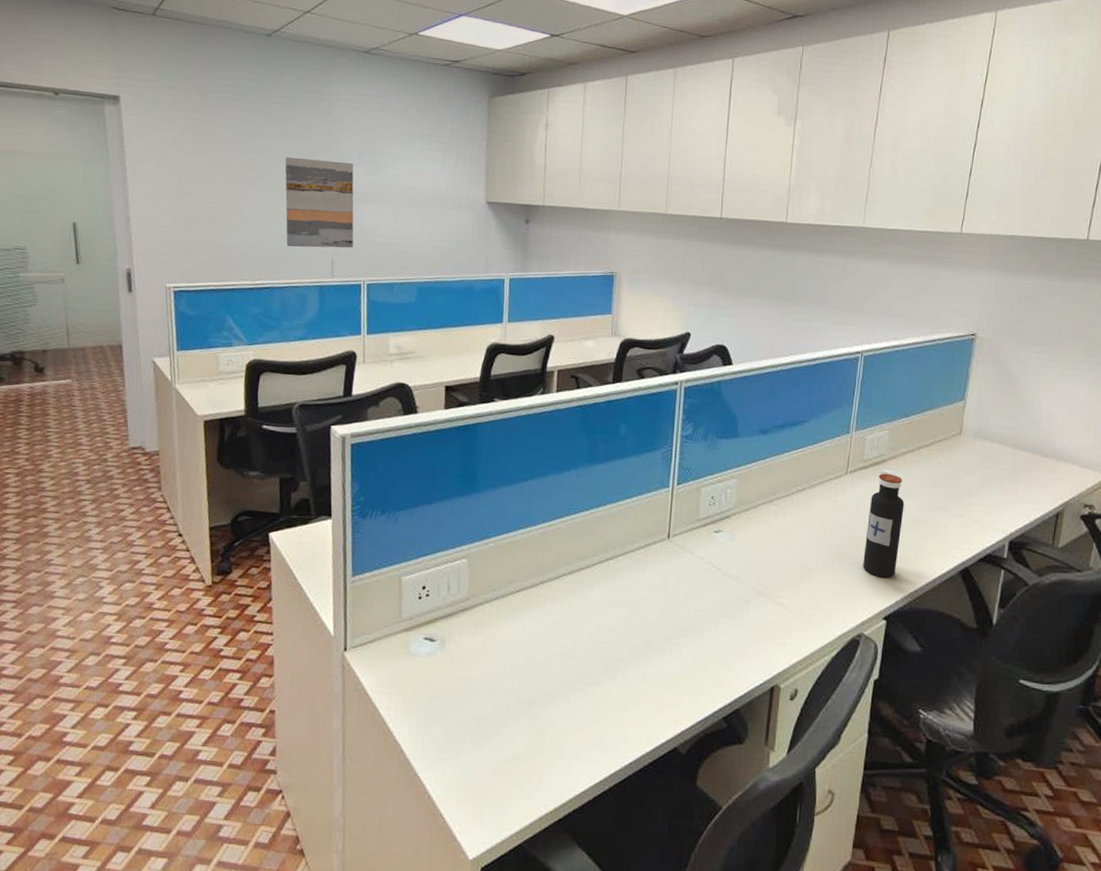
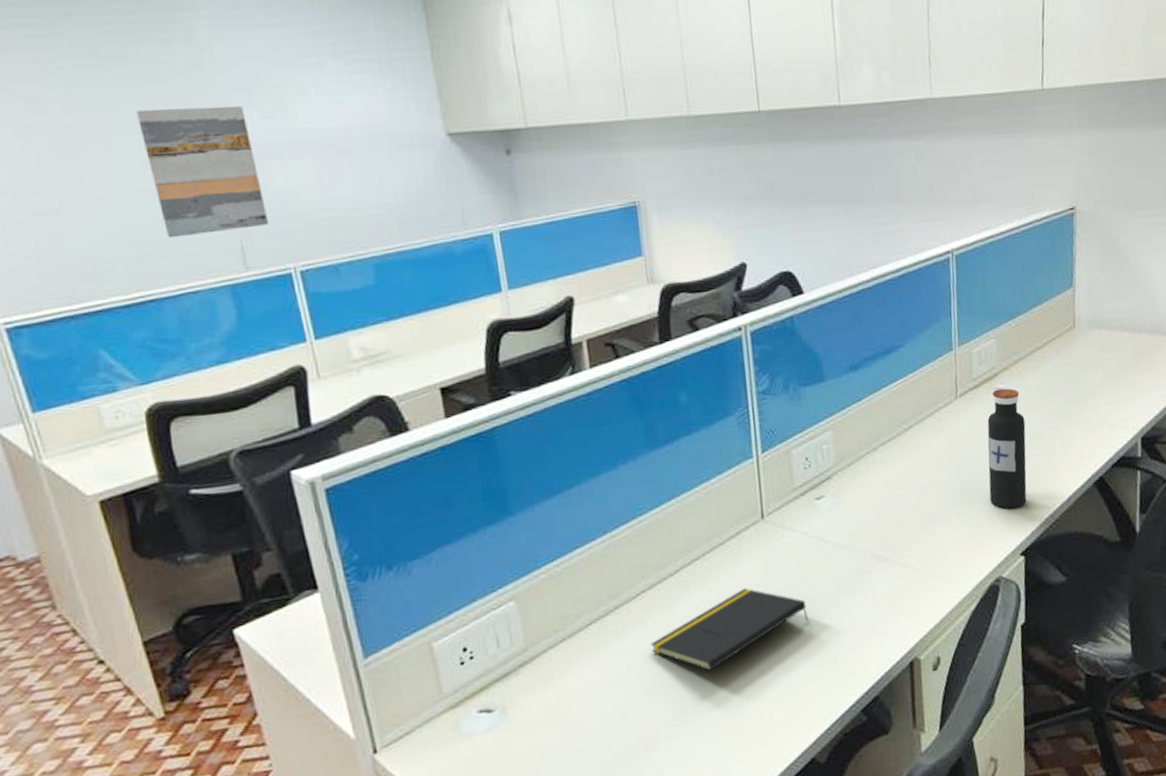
notepad: none [562,591,692,652] -> present [650,588,810,671]

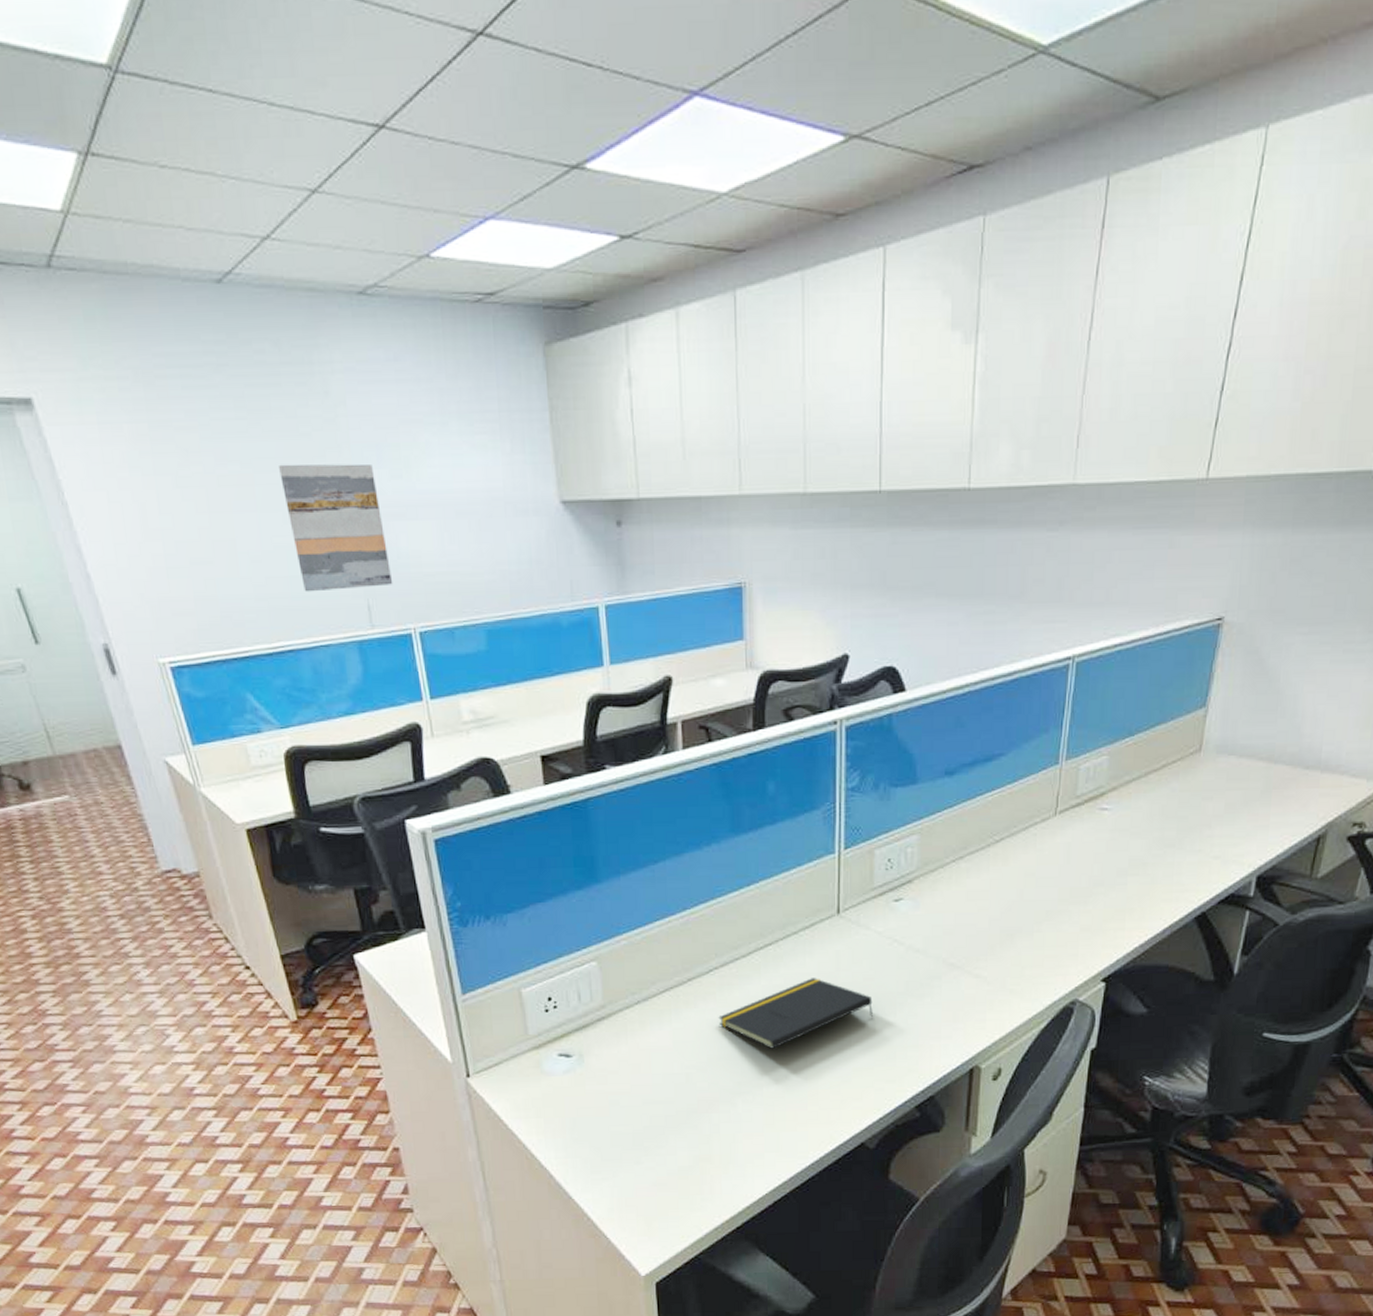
water bottle: present [987,388,1027,510] -> none [1077,809,1128,934]

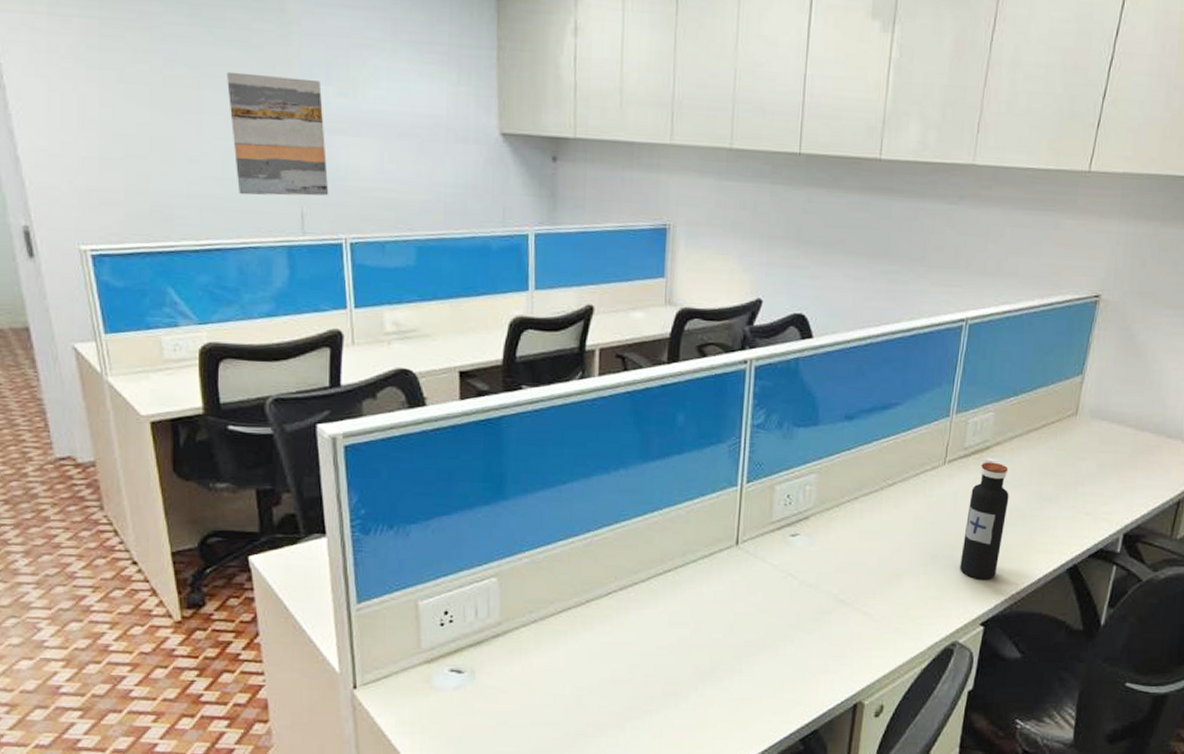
notepad: present [718,978,874,1049] -> none [613,606,765,675]
water bottle: none [1077,809,1128,934] -> present [960,462,1009,580]

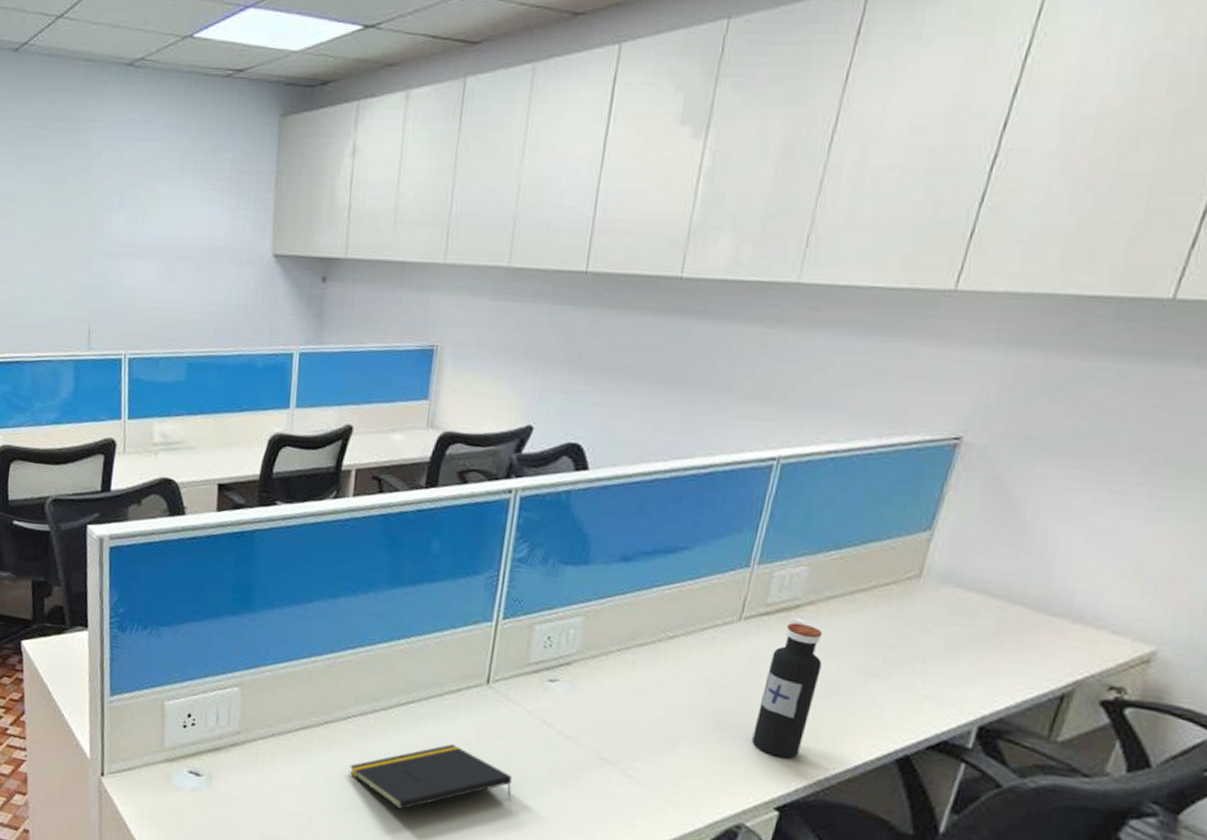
wall art: present [227,71,329,196] -> none [35,203,114,315]
notepad: none [613,606,765,675] -> present [349,744,513,810]

